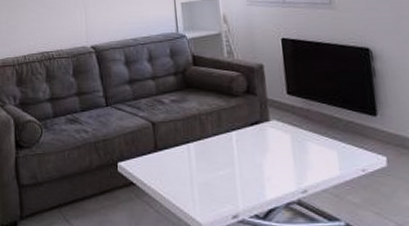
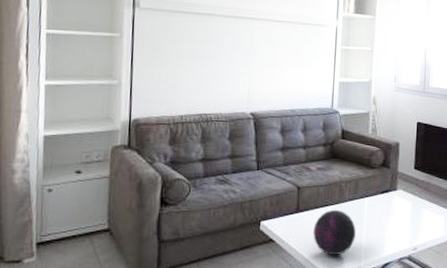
decorative orb: none [176,146,228,201] -> present [313,209,356,256]

